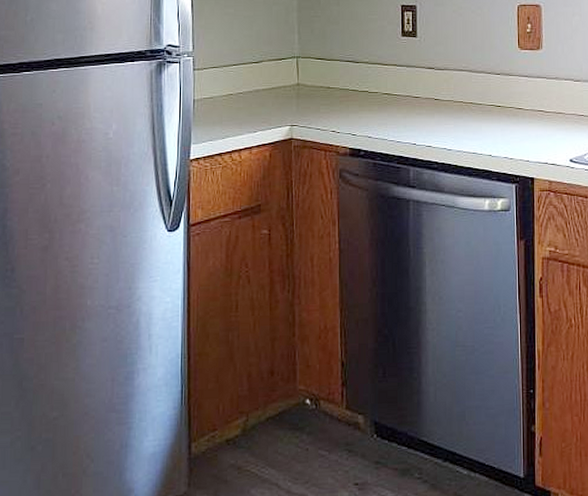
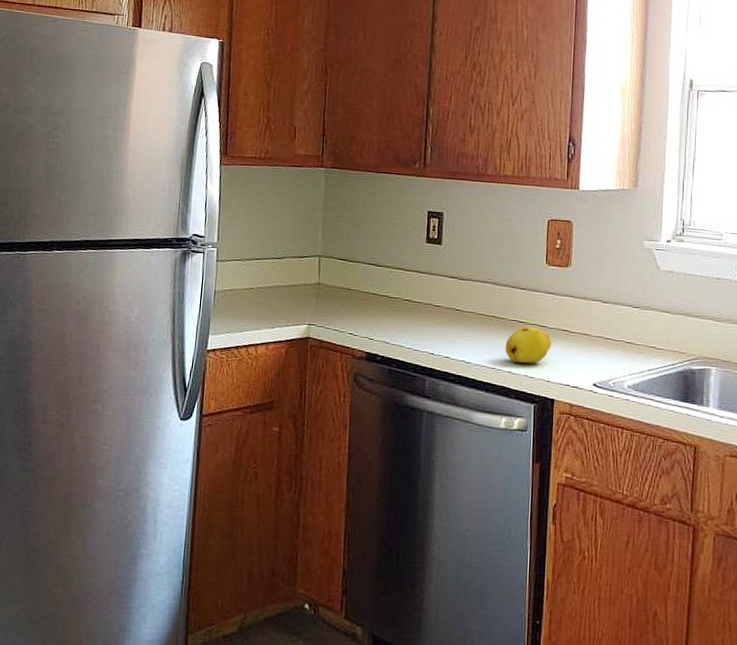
fruit: none [484,109,529,146] -> present [505,326,552,364]

